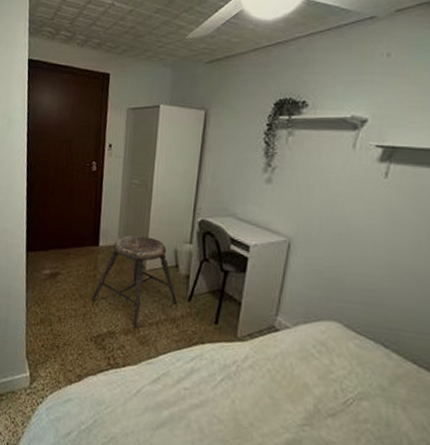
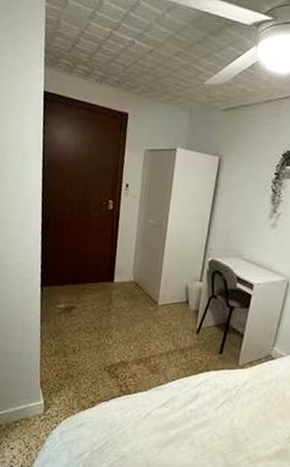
stool: present [91,235,178,329] -> none [105,272,187,359]

